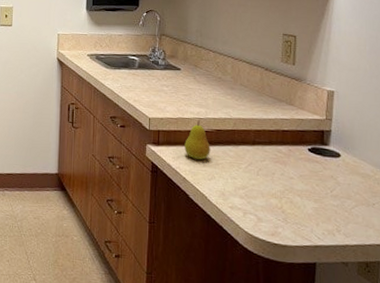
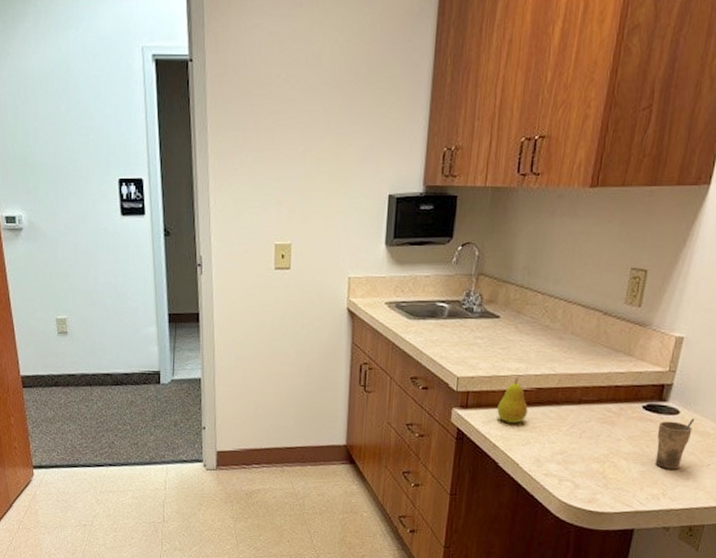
cup: none [324,161,355,208] -> present [655,418,695,470]

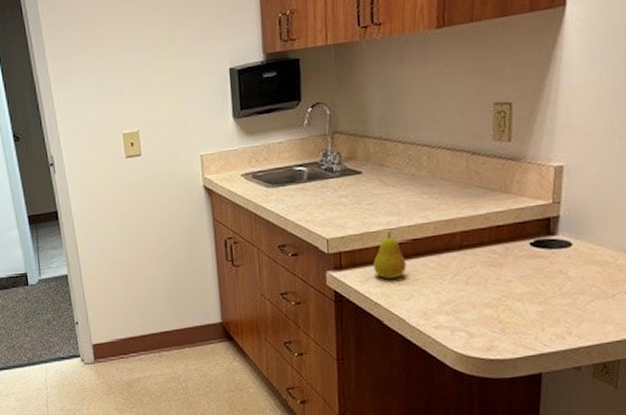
cup: present [655,418,695,470] -> none [550,248,590,306]

